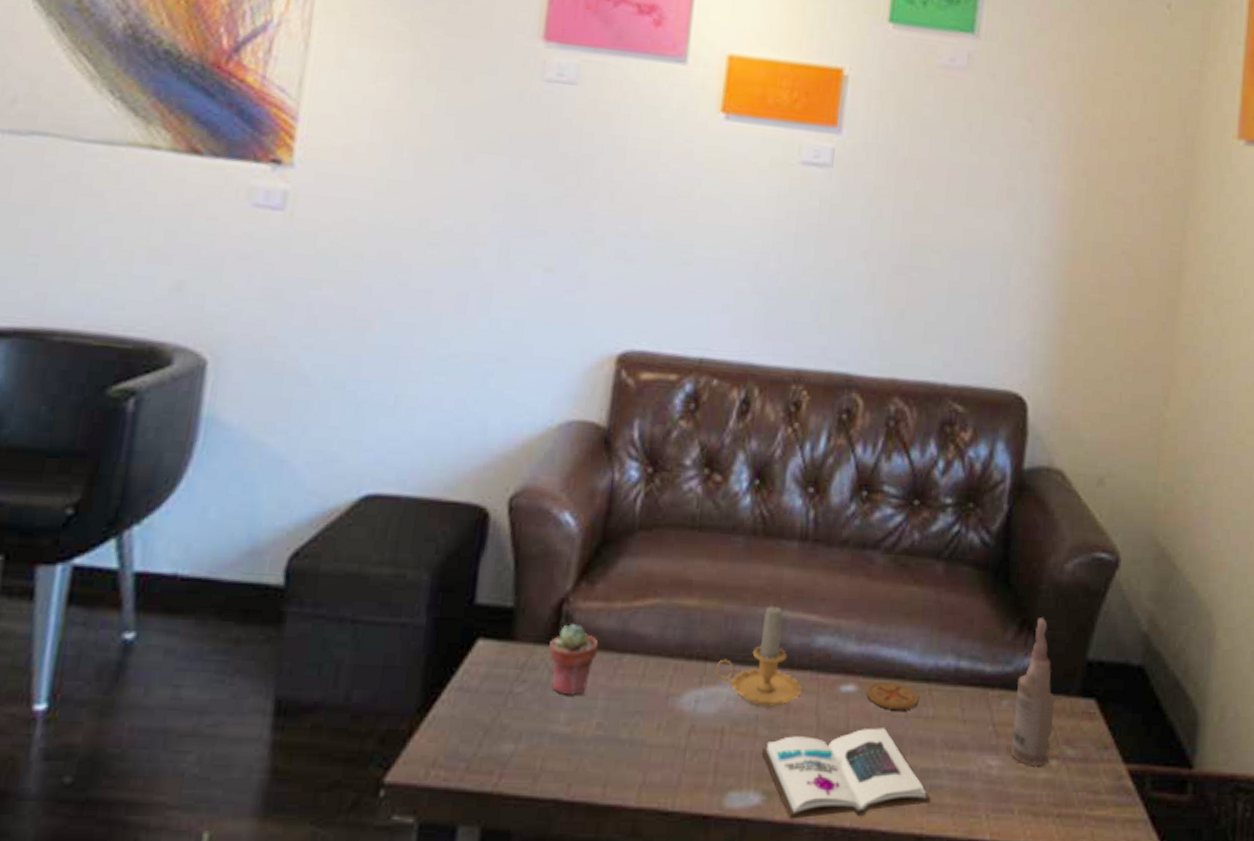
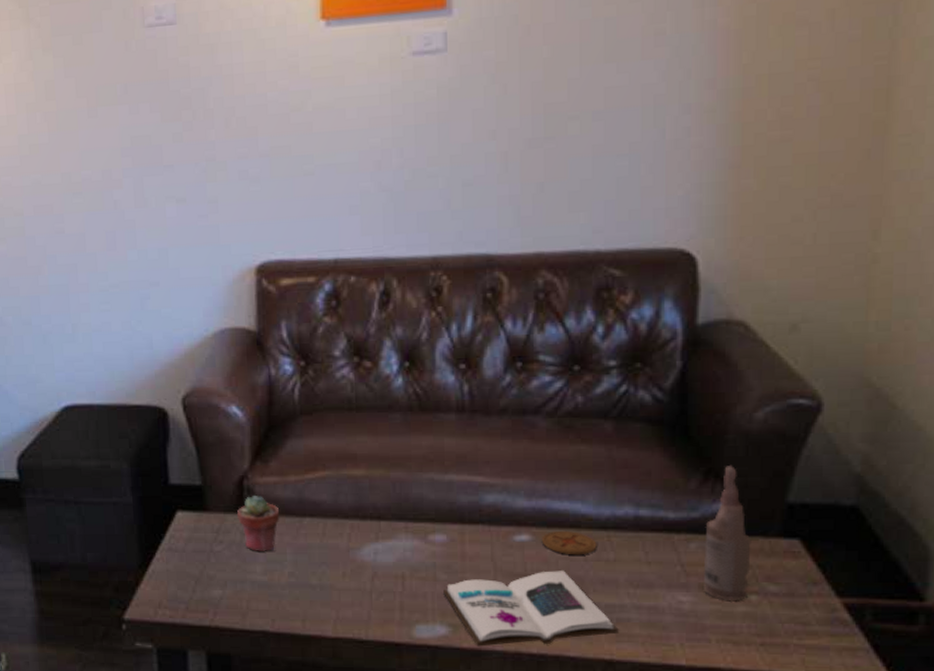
candle: present [715,604,802,708] -> none [389,469,475,557]

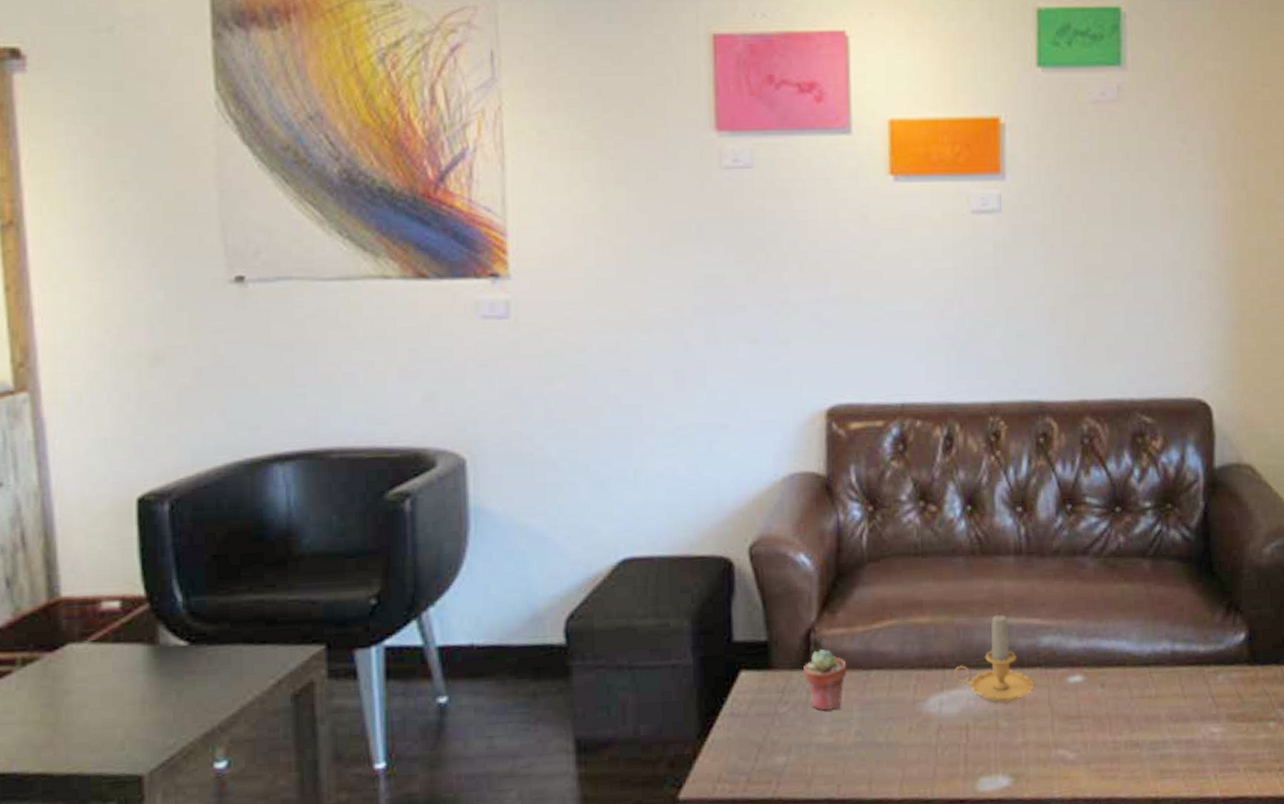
candle: none [389,469,475,557] -> present [953,613,1034,704]
book: present [443,571,619,647] -> none [1005,710,1162,796]
coaster: present [541,531,597,555] -> none [1092,670,1141,694]
bottle: present [703,466,751,602] -> none [1229,599,1268,729]

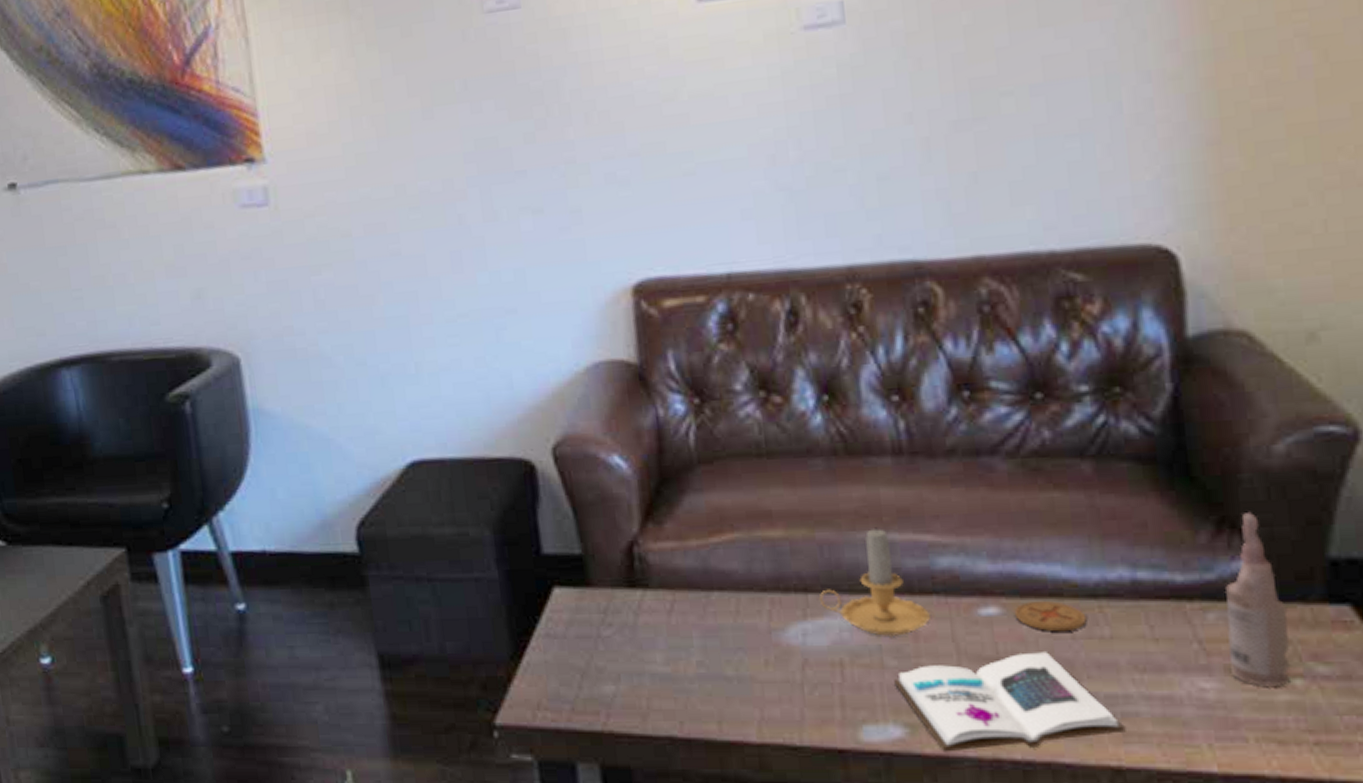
potted succulent: present [802,648,847,711] -> none [627,564,682,637]
book: none [1005,710,1162,796] -> present [894,652,1126,752]
coaster: none [1092,670,1141,694] -> present [1014,601,1087,632]
bottle: none [1229,599,1268,729] -> present [1224,513,1291,688]

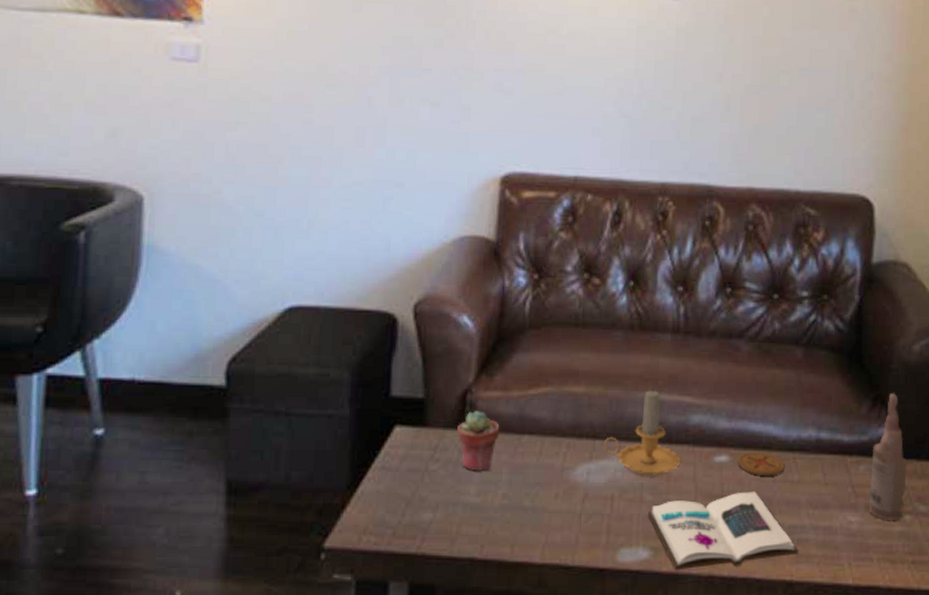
potted succulent: none [627,564,682,637] -> present [456,410,500,472]

